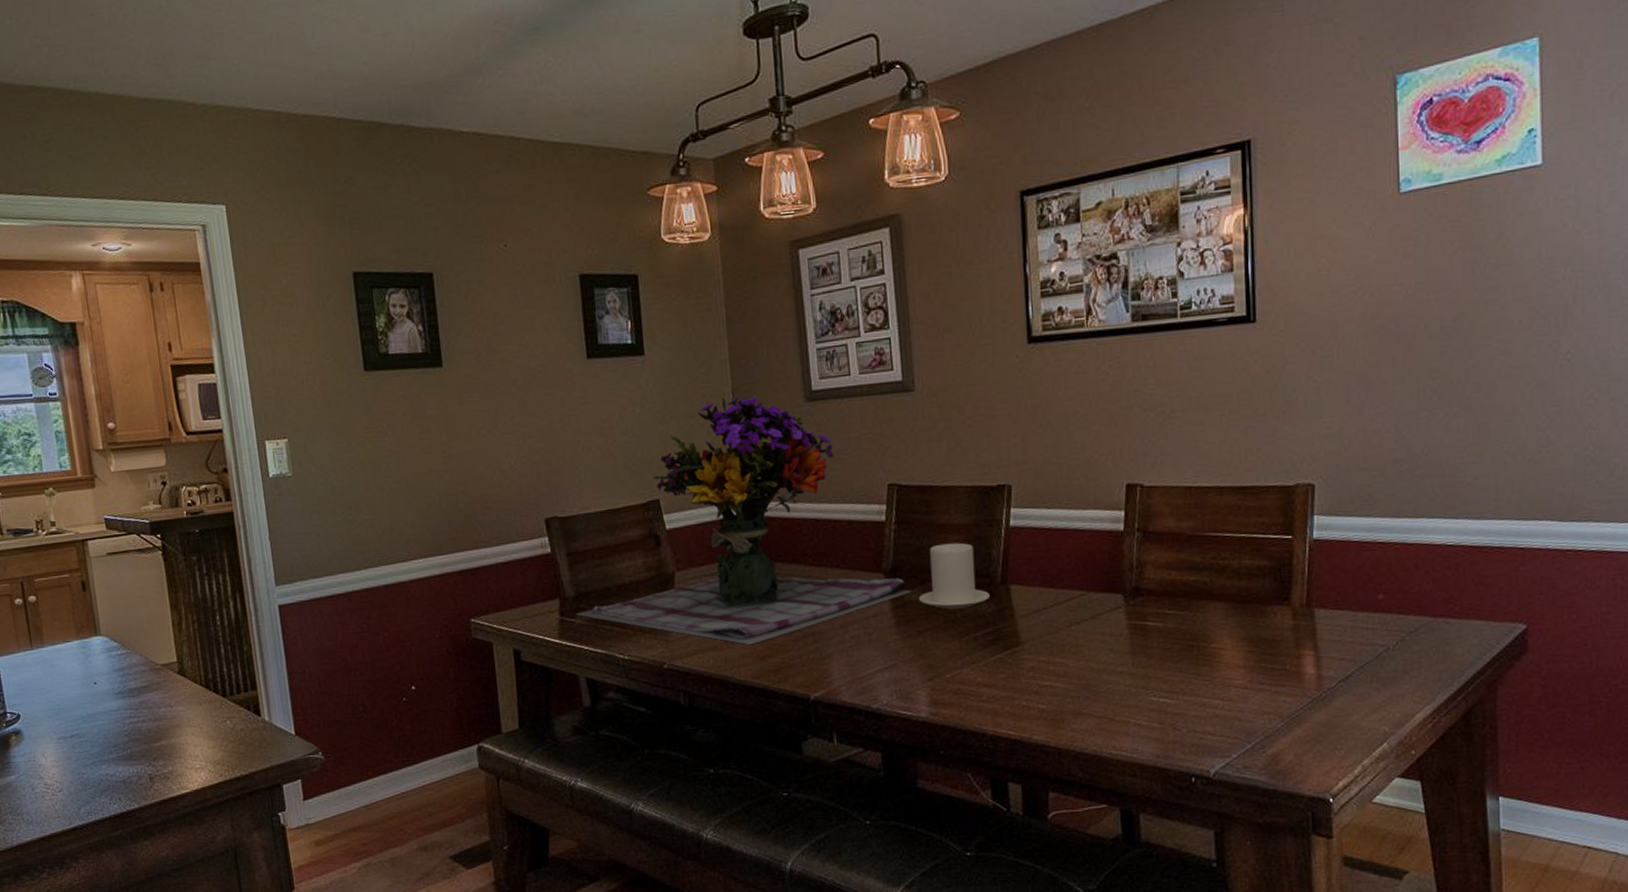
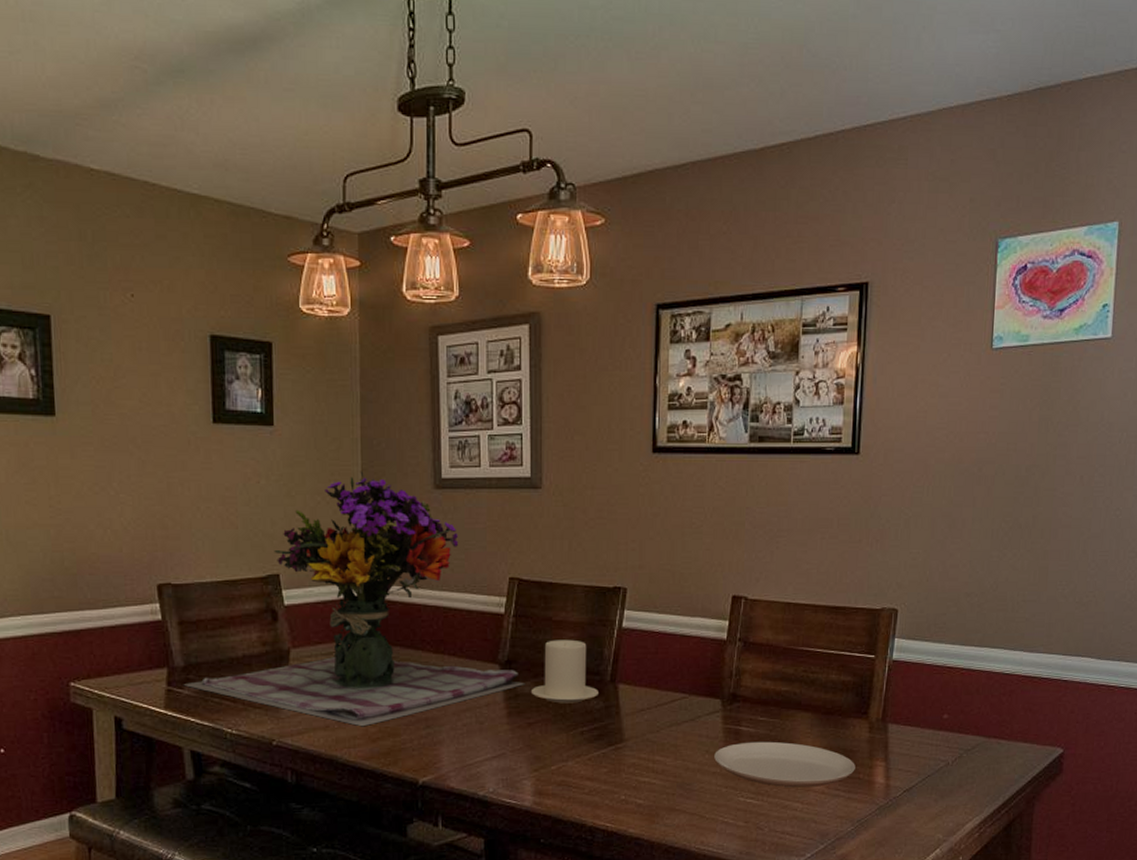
plate: none [1120,635,1280,684] -> present [714,741,855,788]

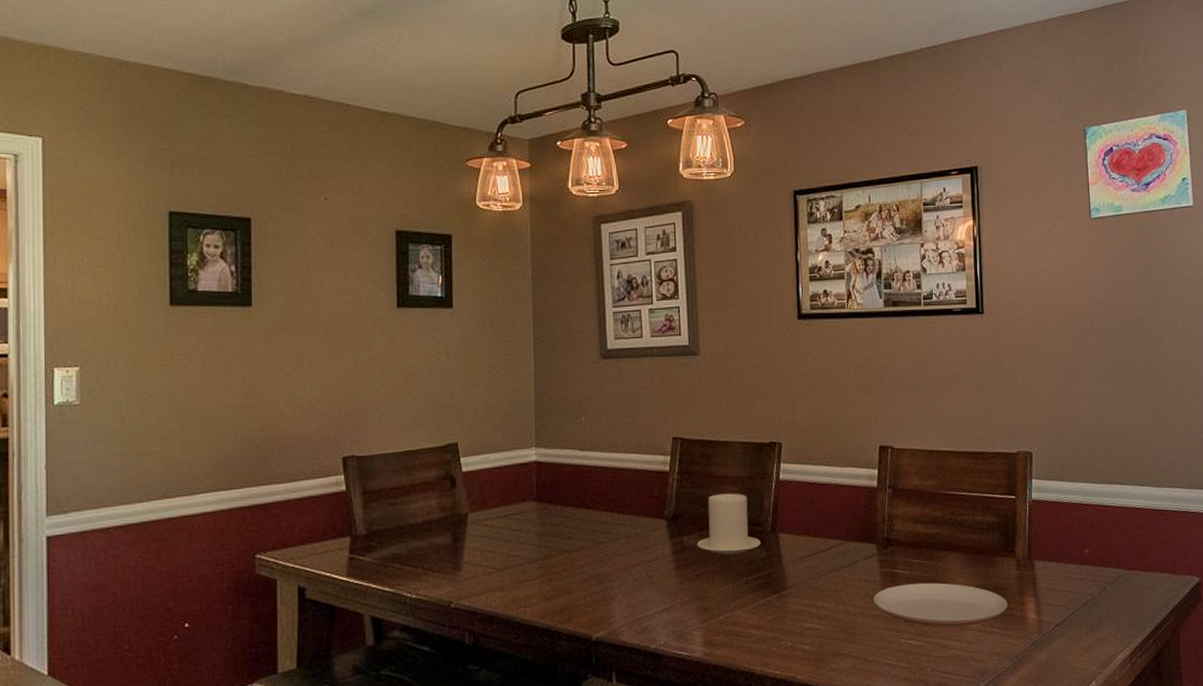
flower arrangement: present [183,471,525,727] -> none [365,345,691,586]

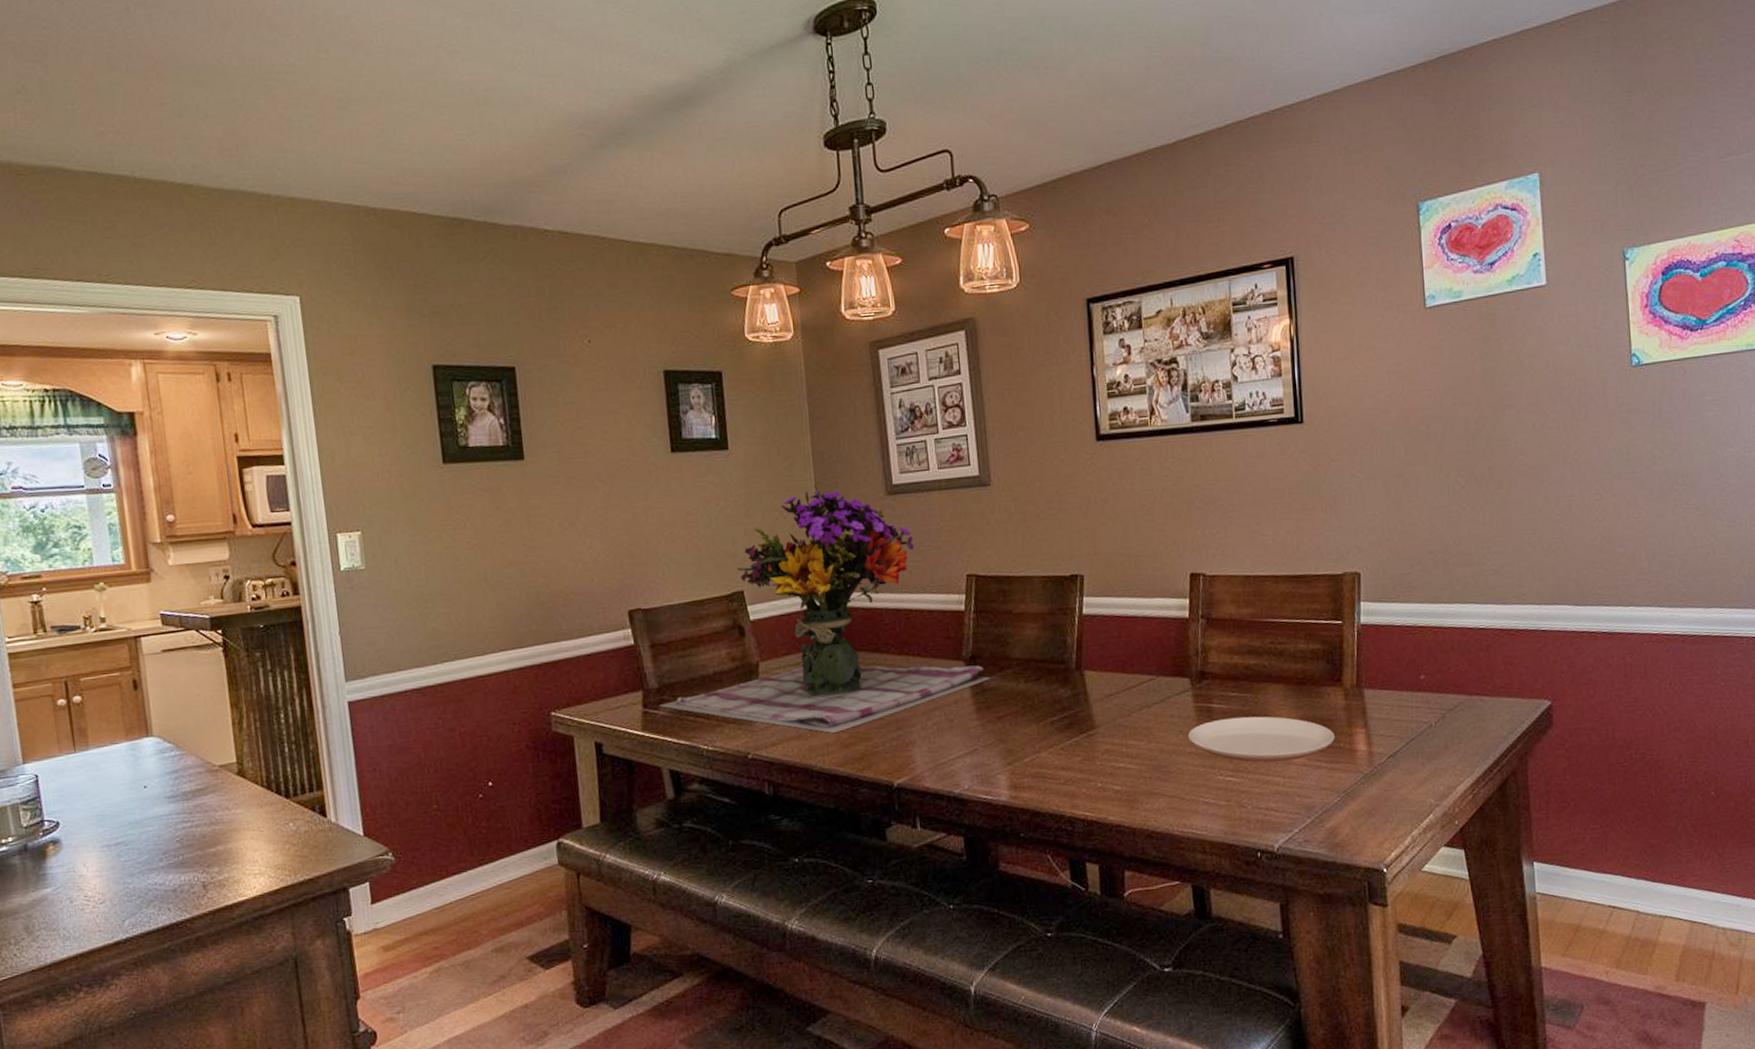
flower arrangement: none [365,345,691,586] -> present [658,485,991,734]
candle: present [696,493,761,555] -> none [997,630,1065,695]

